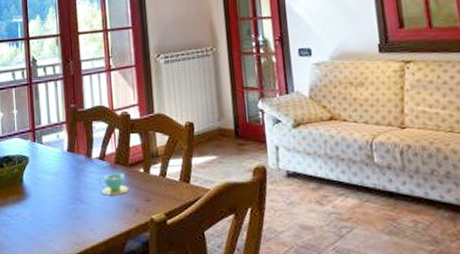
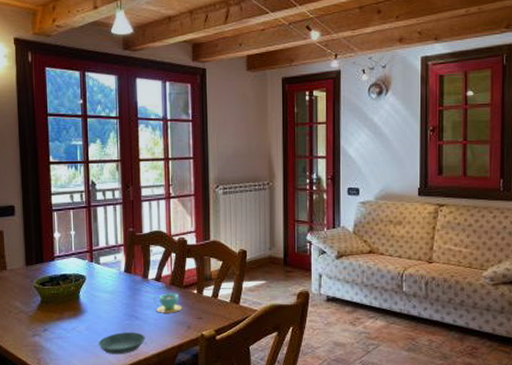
saucer: none [43,218,92,243] -> present [98,332,145,355]

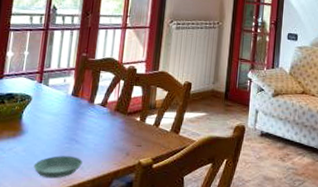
teacup: present [154,293,183,313] -> none [96,119,124,139]

